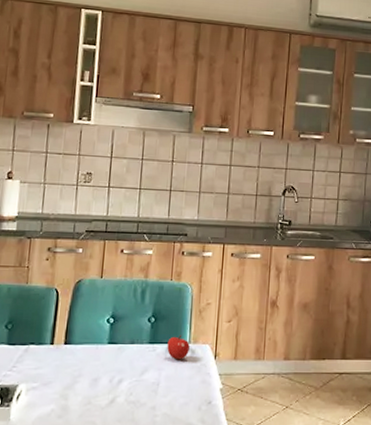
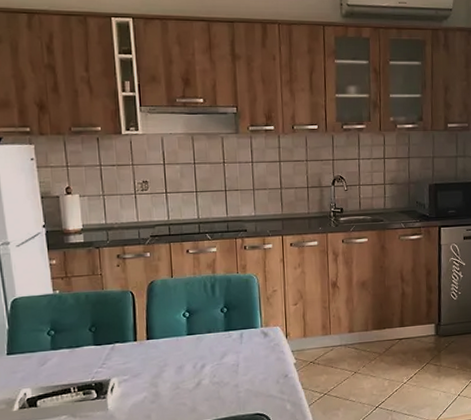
apple: present [167,335,190,360] -> none [241,321,262,343]

